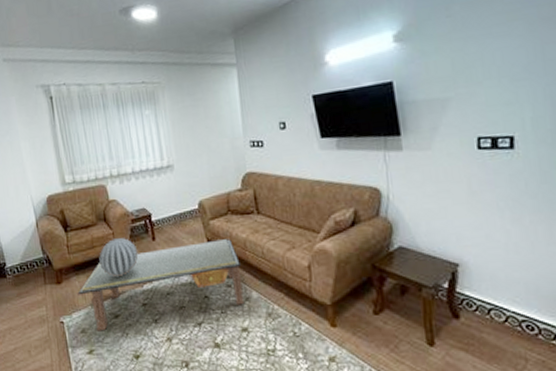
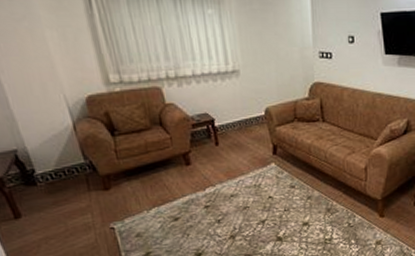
coffee table: present [77,239,244,331] -> none [130,144,306,235]
decorative sphere: present [99,238,138,276] -> none [154,143,200,181]

